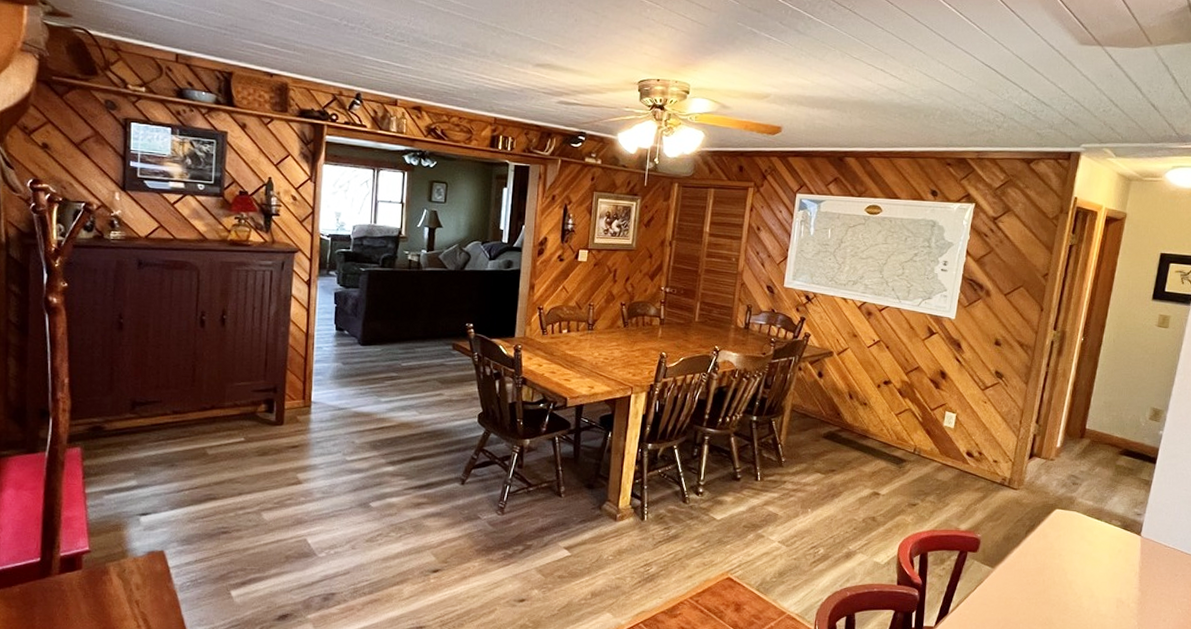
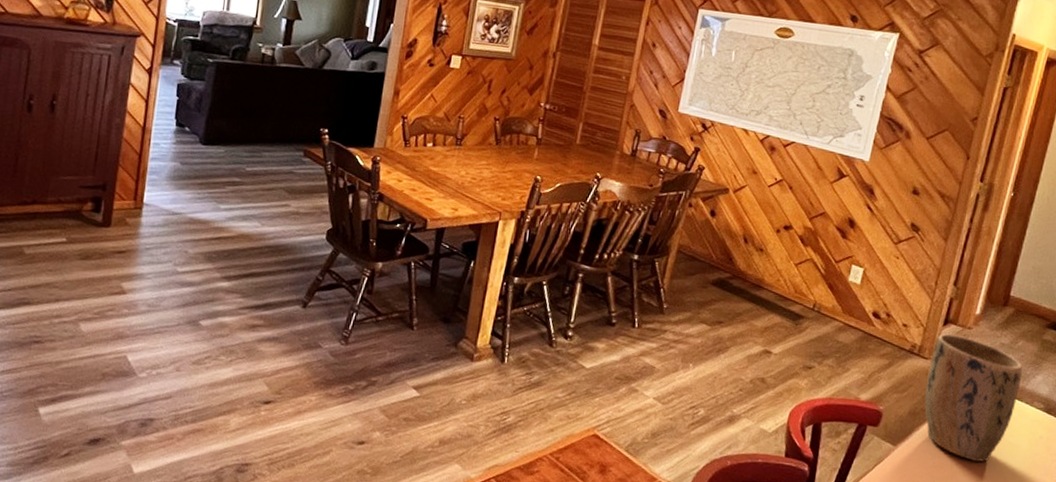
plant pot: none [1016,467,1101,576] -> present [924,334,1023,462]

